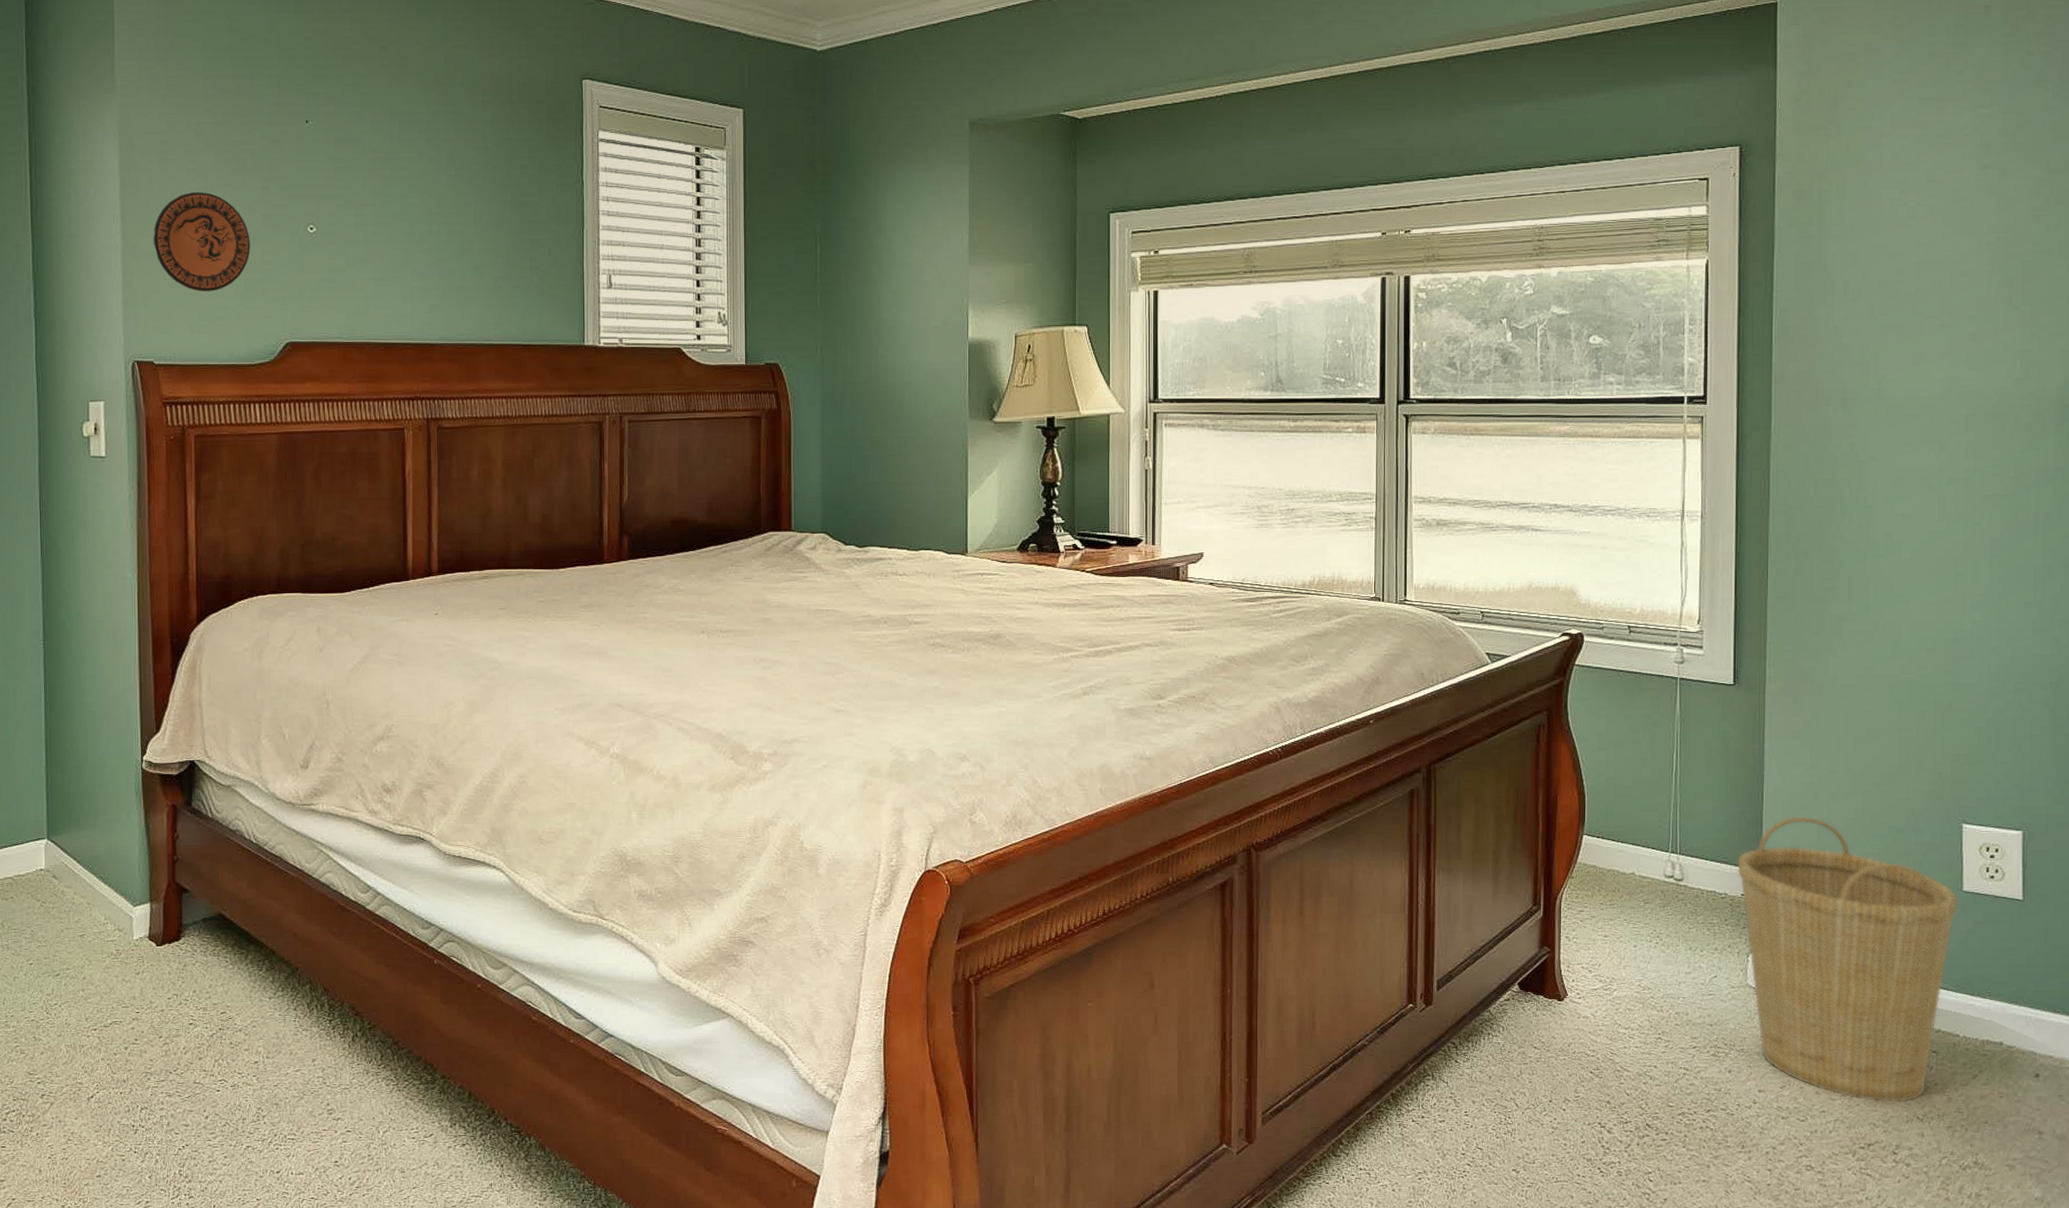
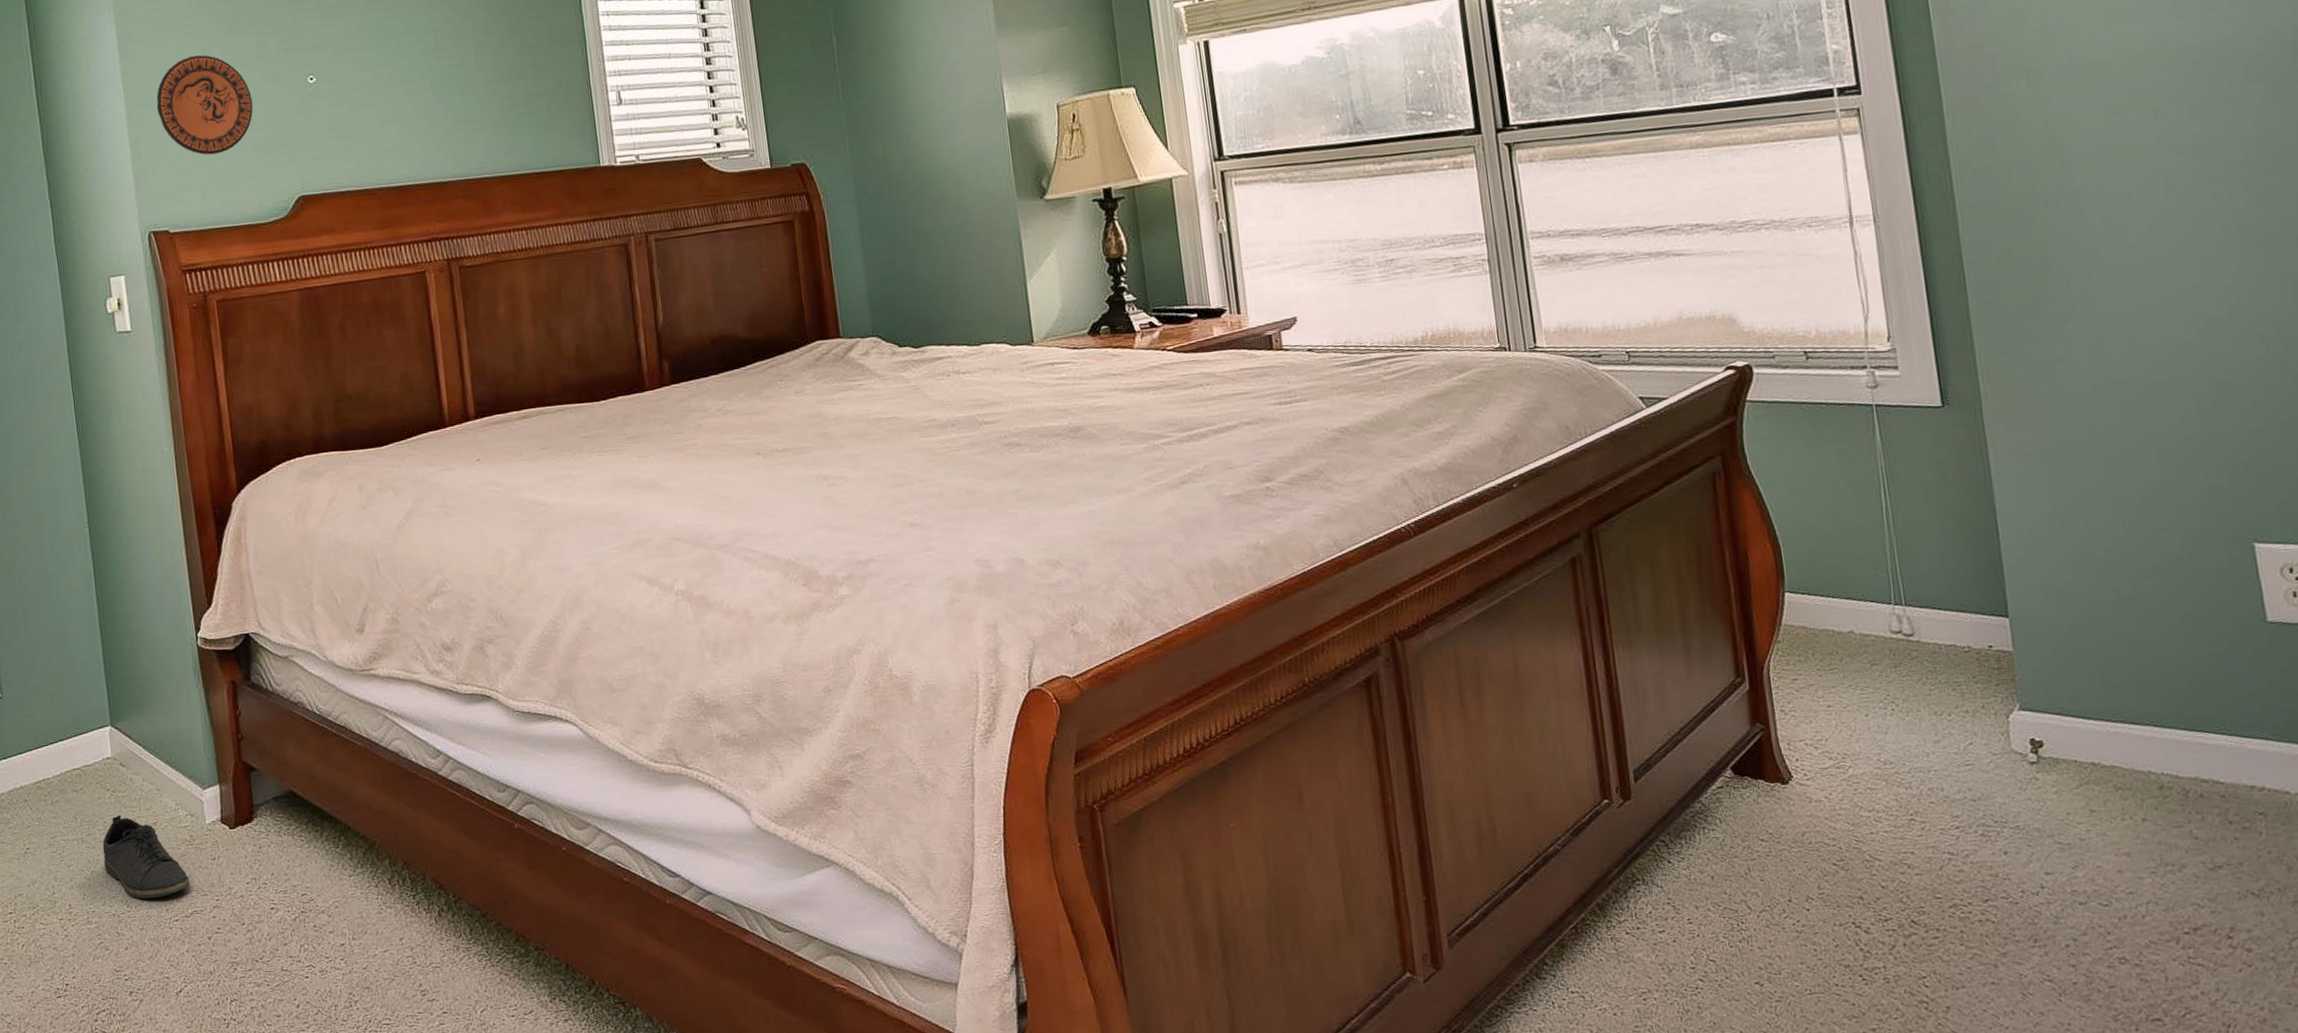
shoe: none [27,925,112,1008] -> present [102,814,190,899]
basket: present [1737,816,1957,1103] -> none [1977,549,2263,878]

